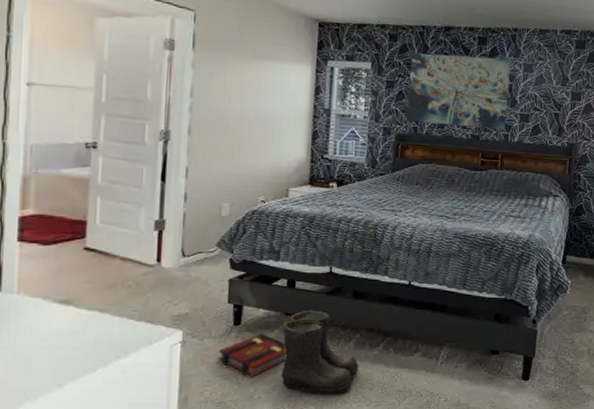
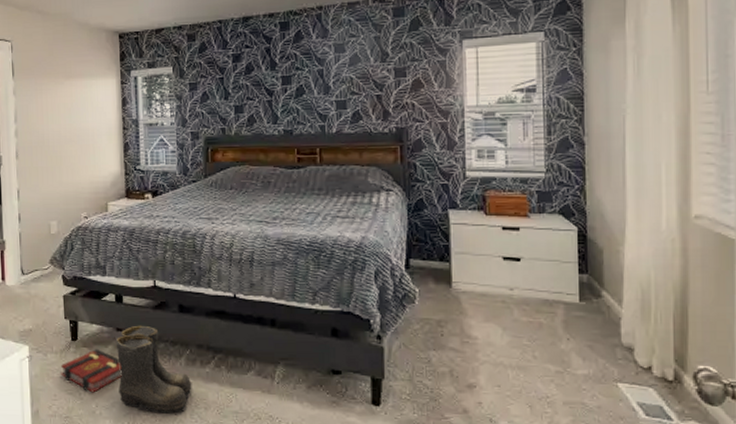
wall art: present [406,53,511,130] -> none [211,41,321,123]

